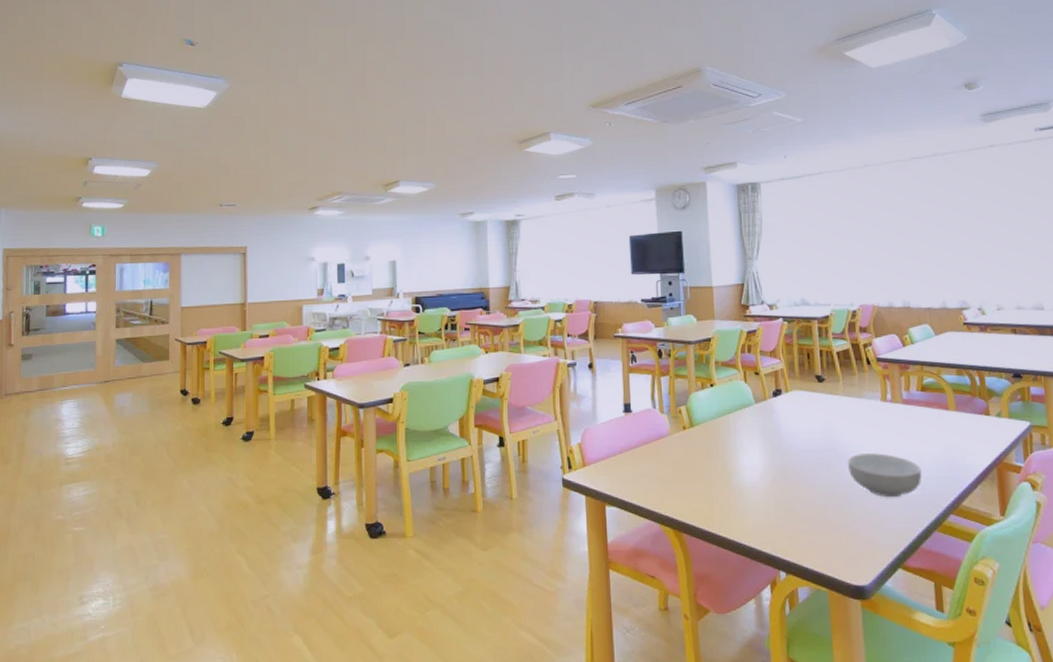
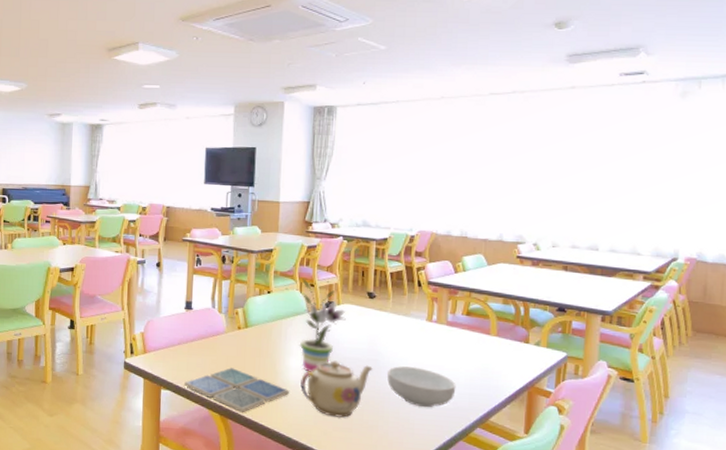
drink coaster: none [631,474,745,523] -> present [184,368,289,412]
potted plant: none [745,367,797,470] -> present [299,279,346,372]
teapot: none [756,454,832,518] -> present [300,360,373,418]

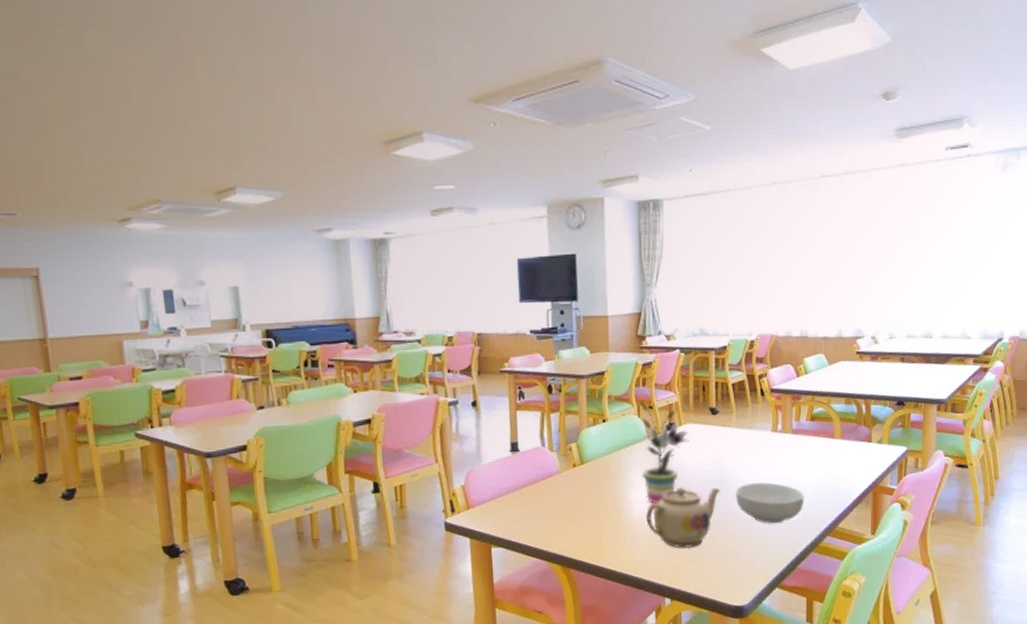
drink coaster: present [184,368,289,412] -> none [518,511,634,559]

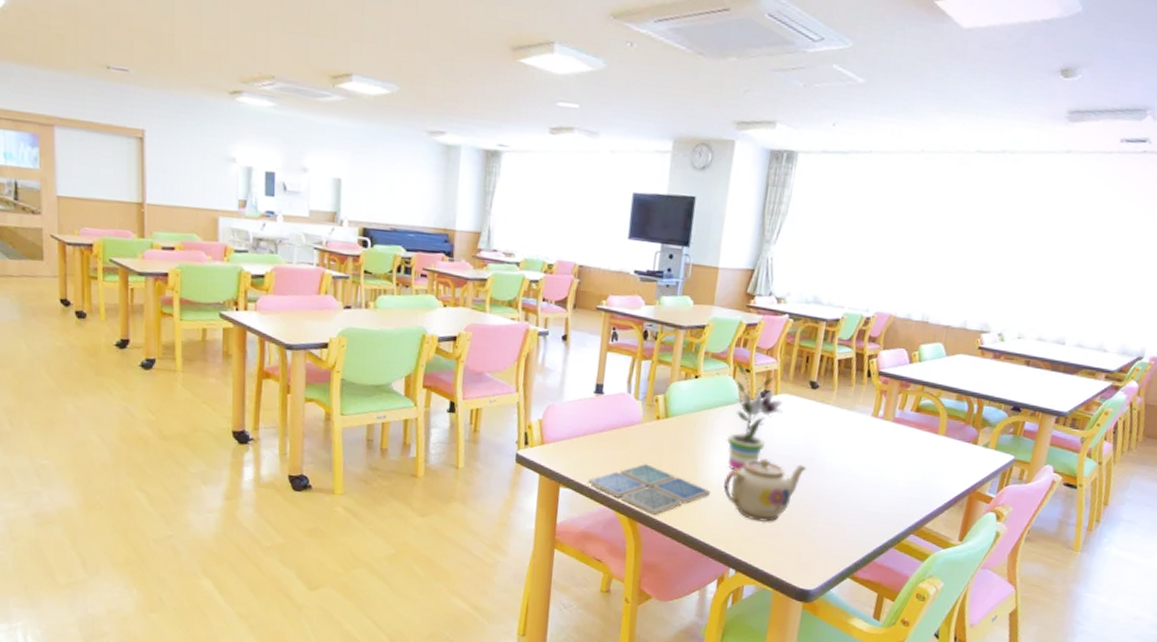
drink coaster: none [518,511,634,559] -> present [588,464,710,515]
cereal bowl: present [736,482,804,524] -> none [821,466,895,513]

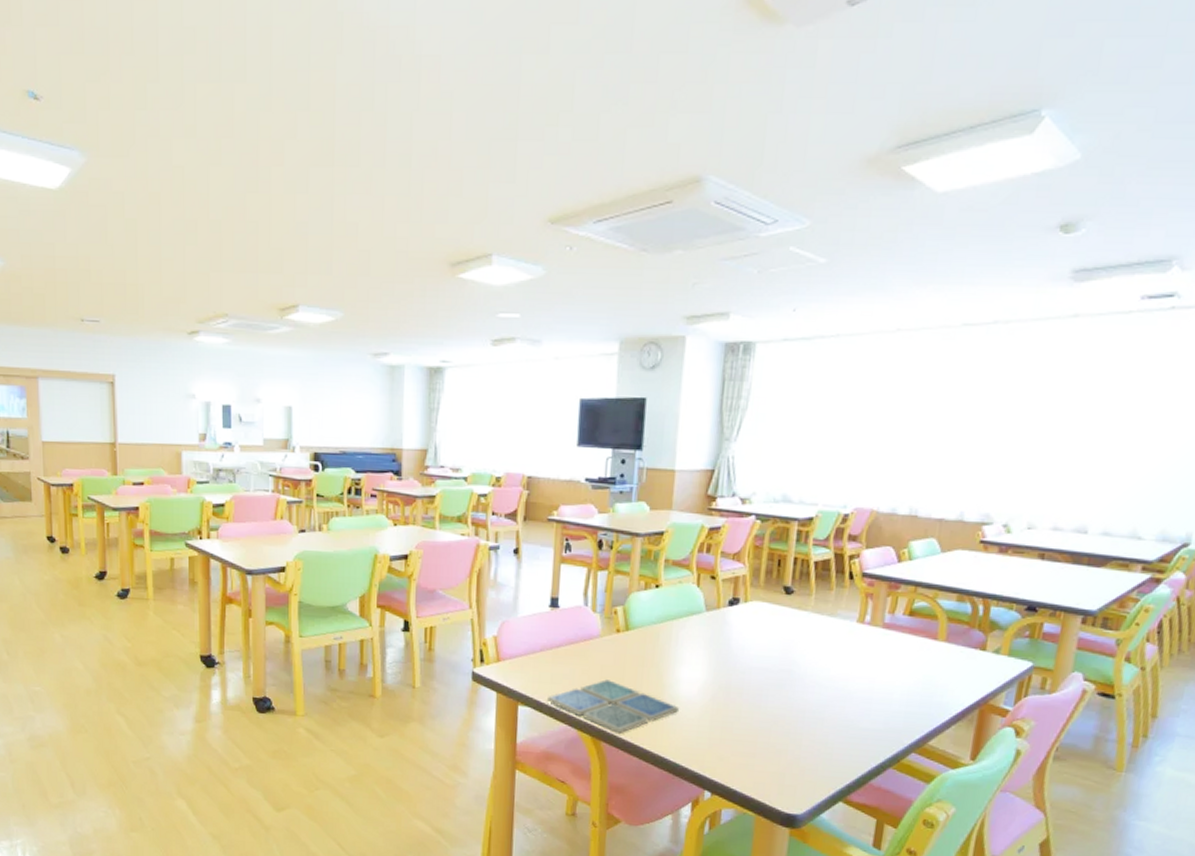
teapot: present [723,458,807,522] -> none [693,671,785,740]
potted plant: present [726,362,783,471] -> none [693,569,754,685]

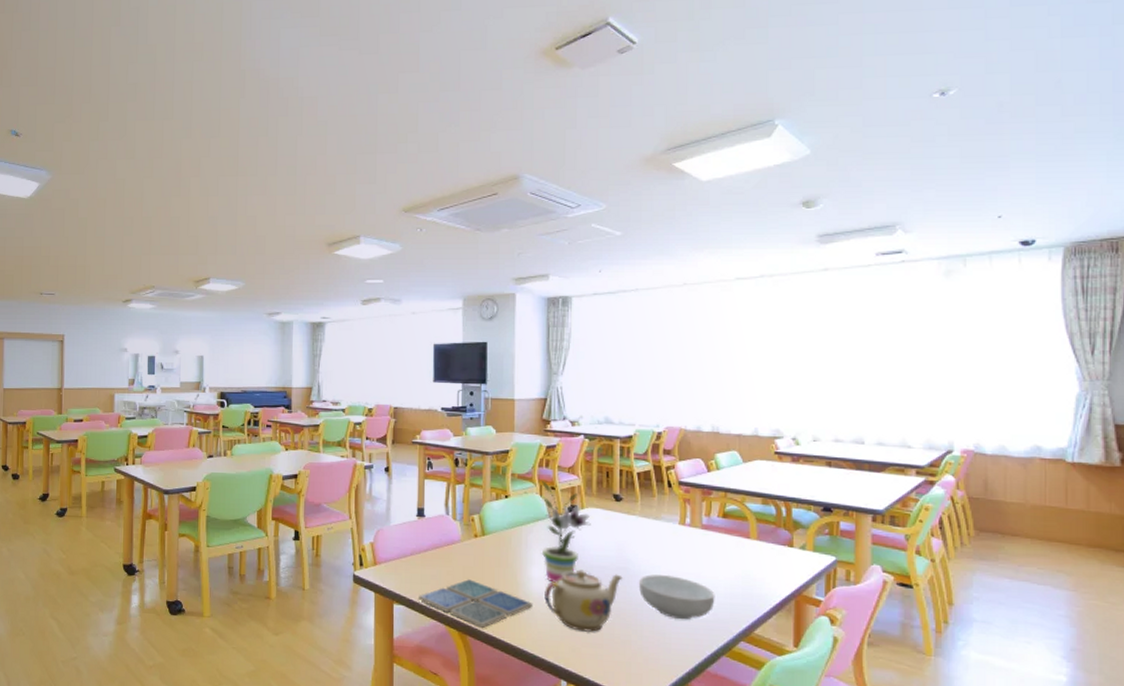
potted plant: none [693,569,754,685] -> present [541,481,591,583]
teapot: none [693,671,785,740] -> present [544,569,622,632]
cereal bowl: none [803,678,889,729] -> present [639,574,715,620]

